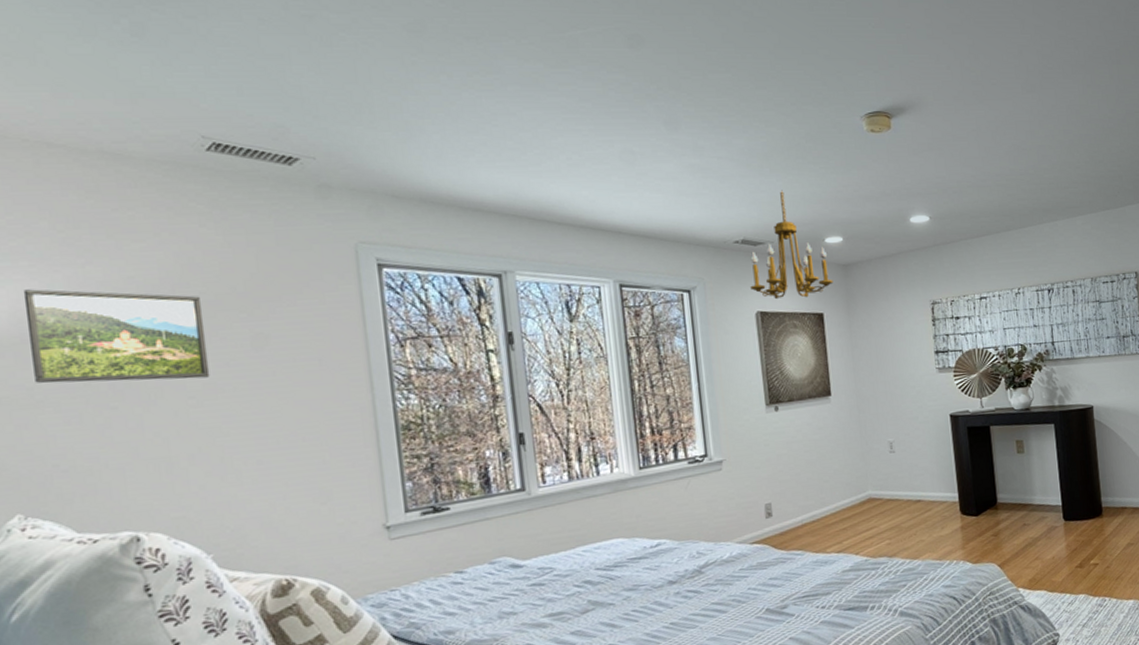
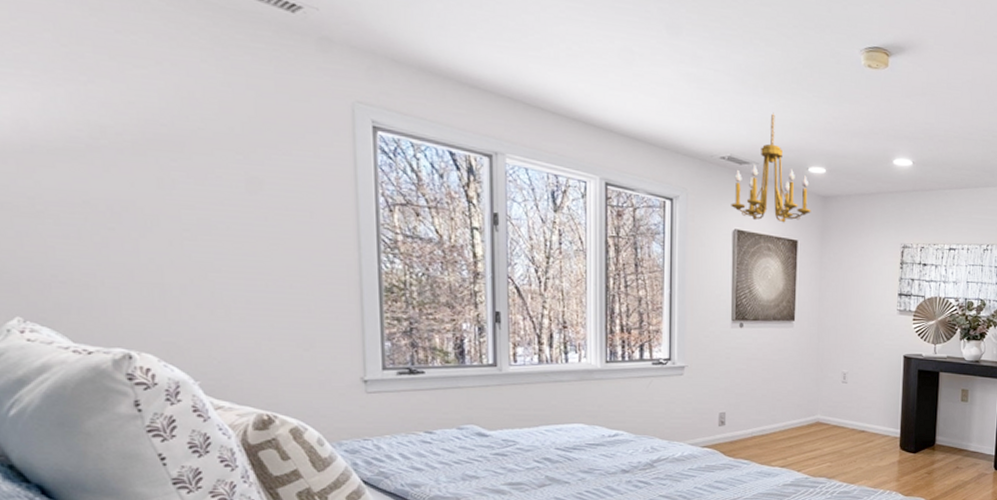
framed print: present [23,289,210,384] -> none [25,99,205,213]

